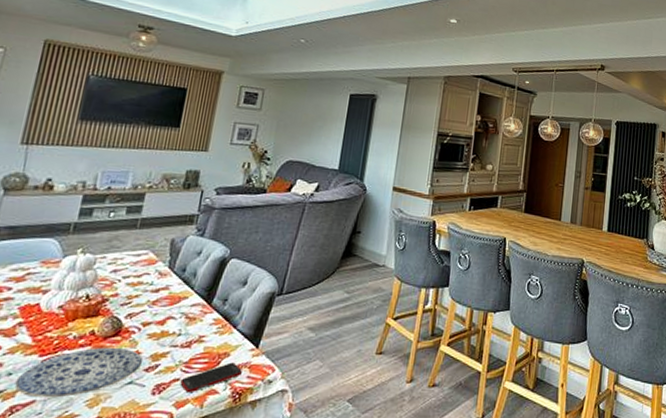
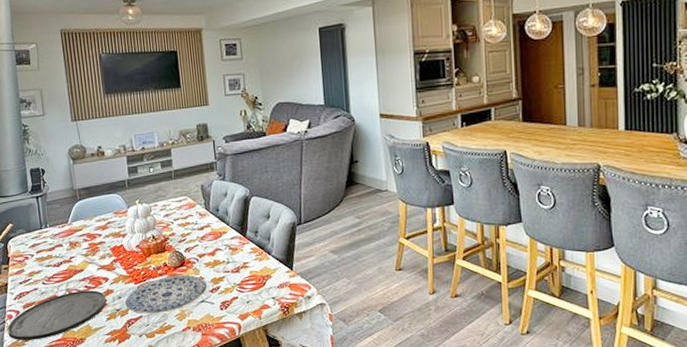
cell phone: present [180,362,243,394] -> none [239,283,286,308]

